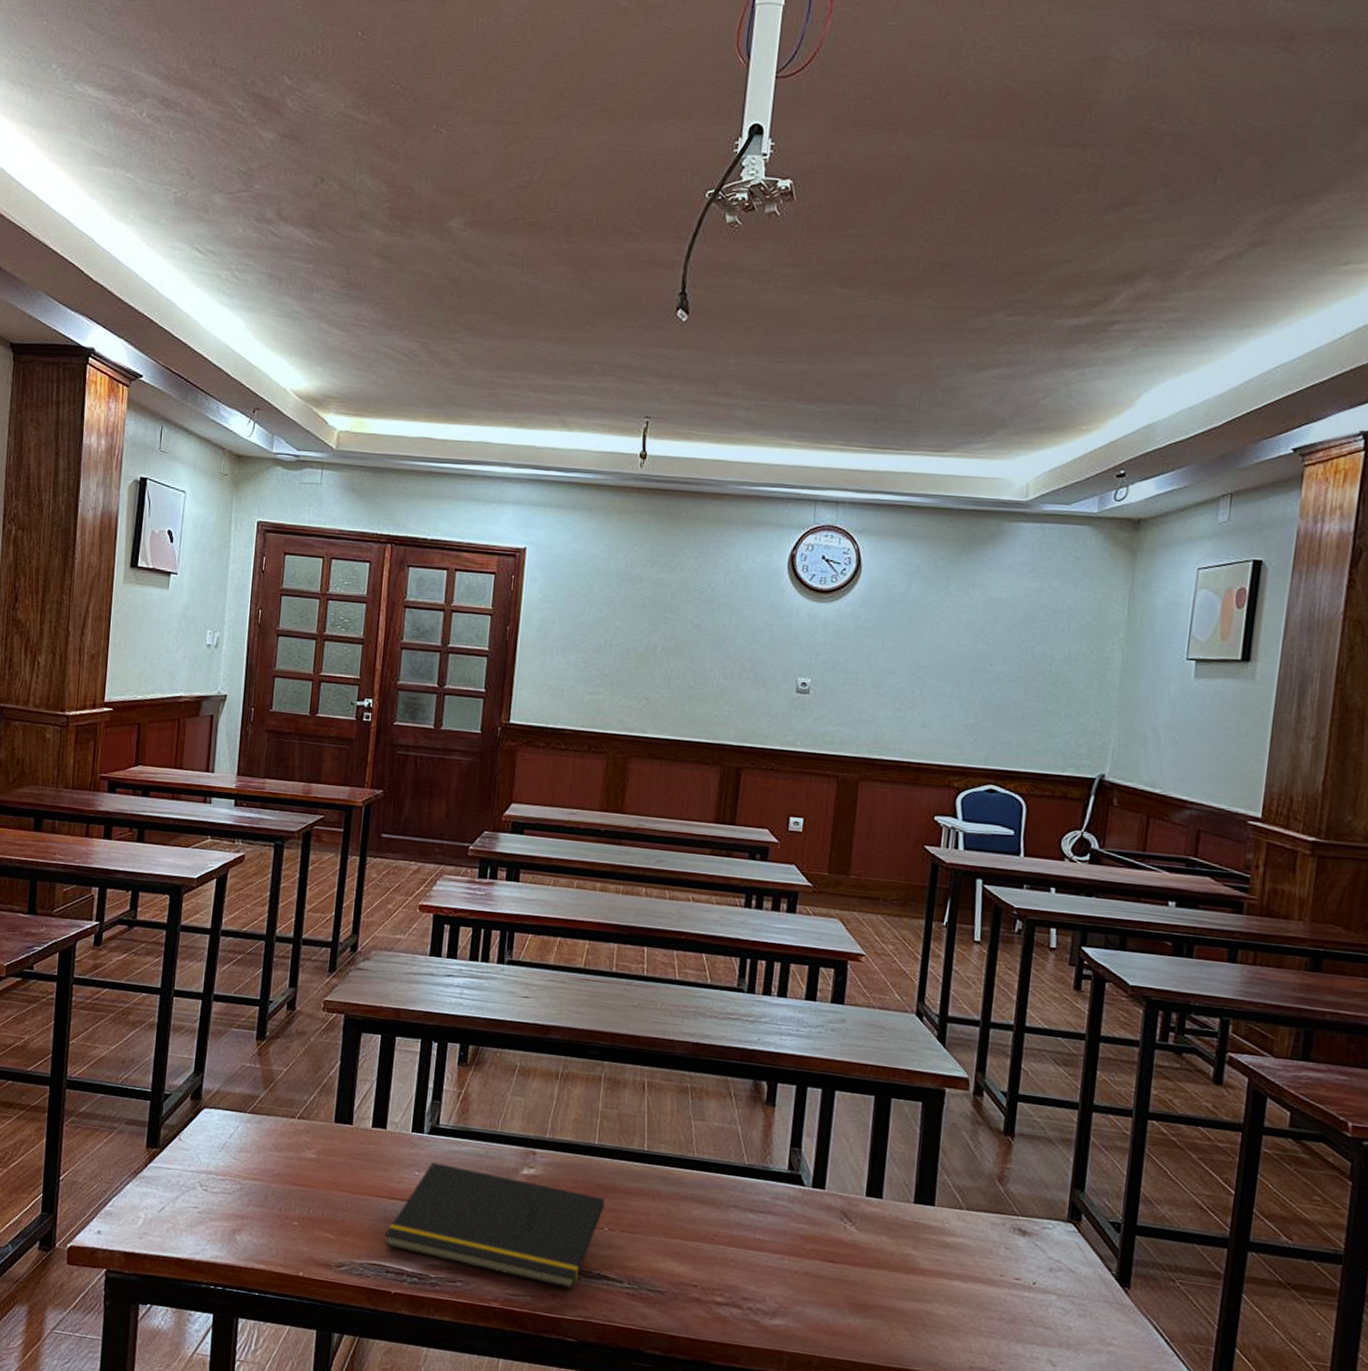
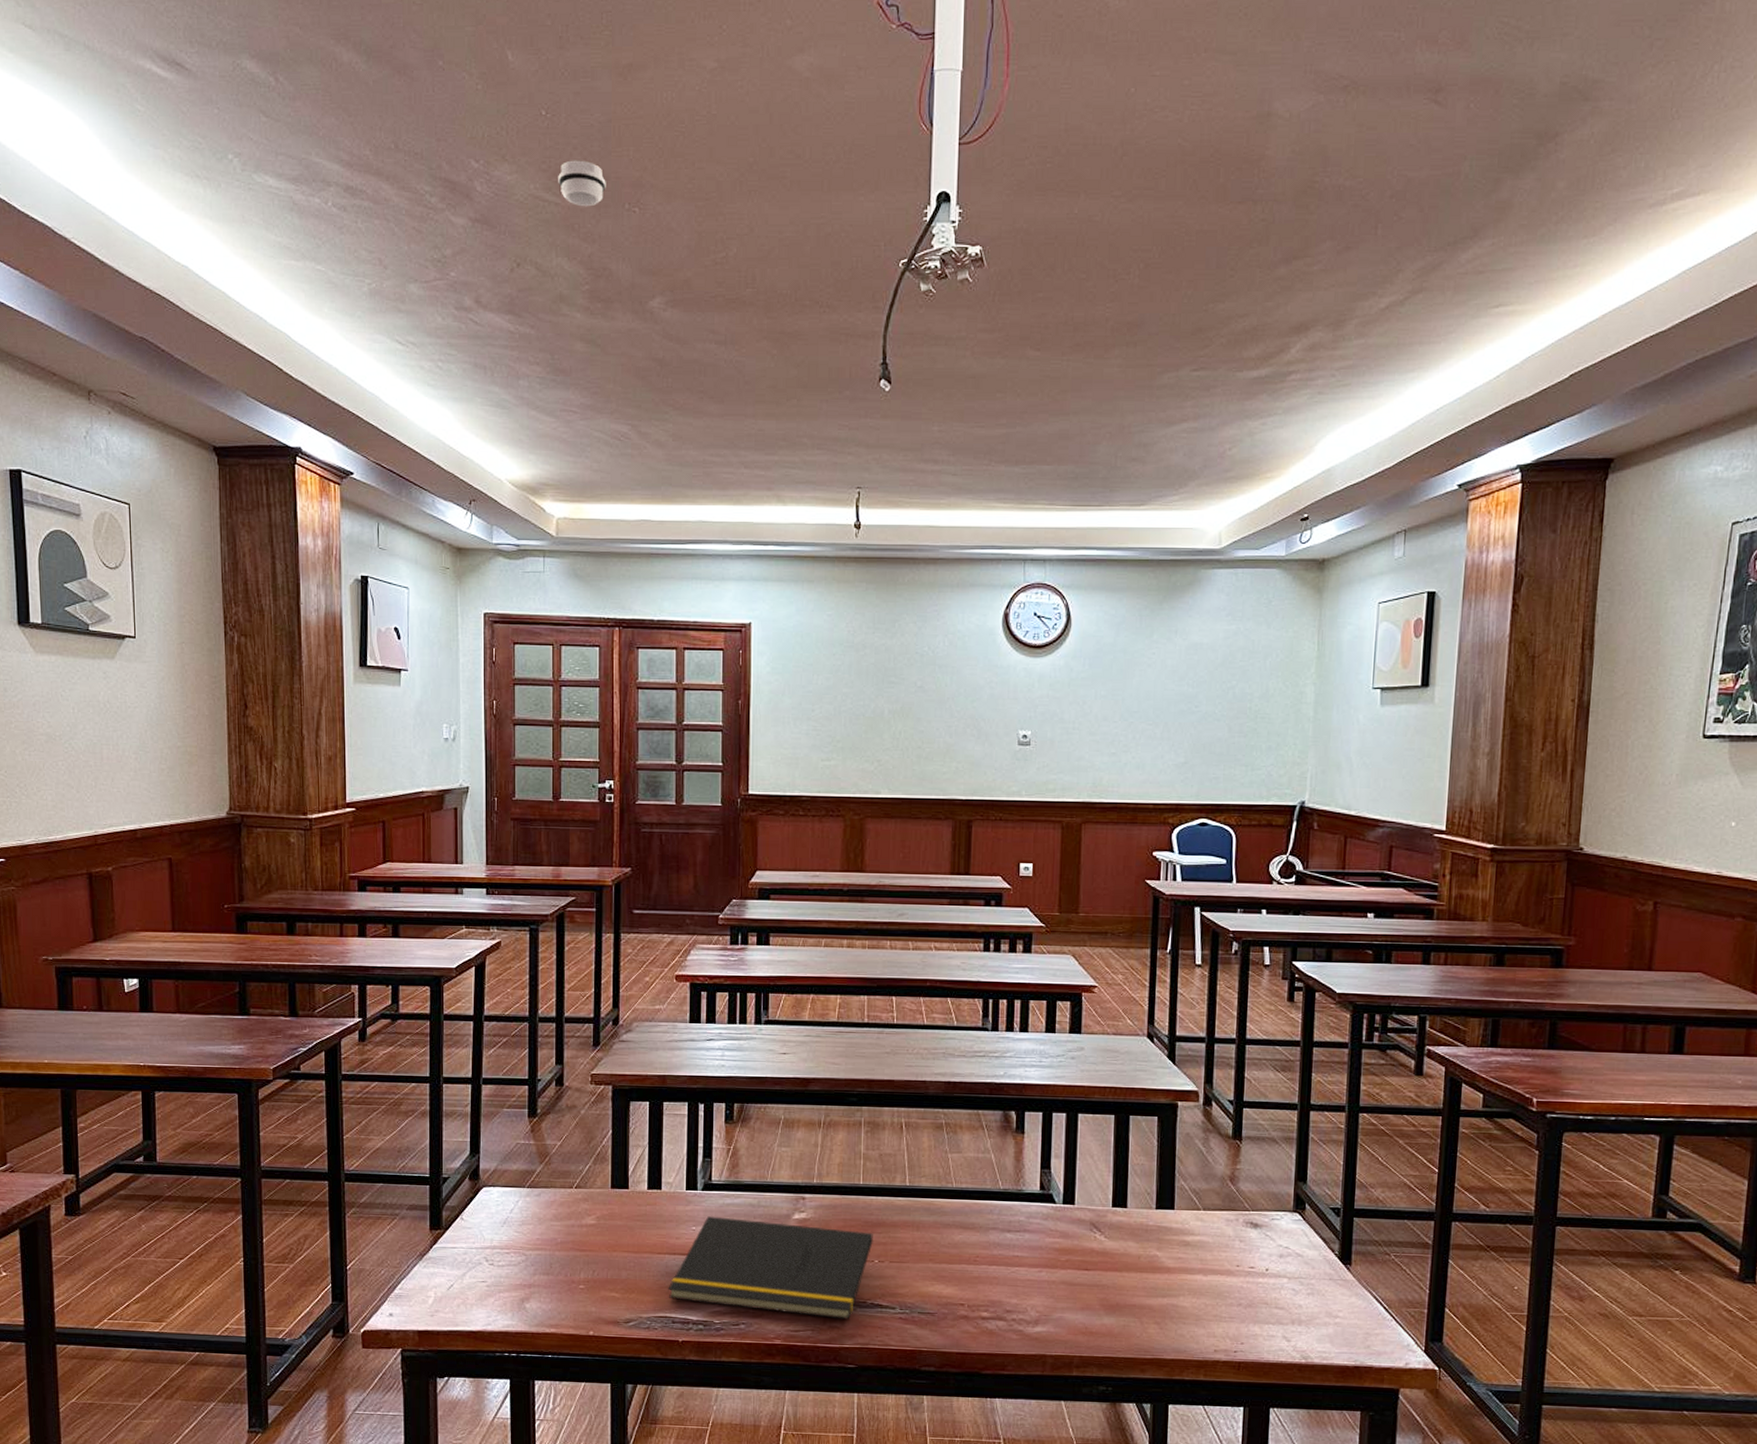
smoke detector: none [368,80,416,127] -> present [558,160,606,207]

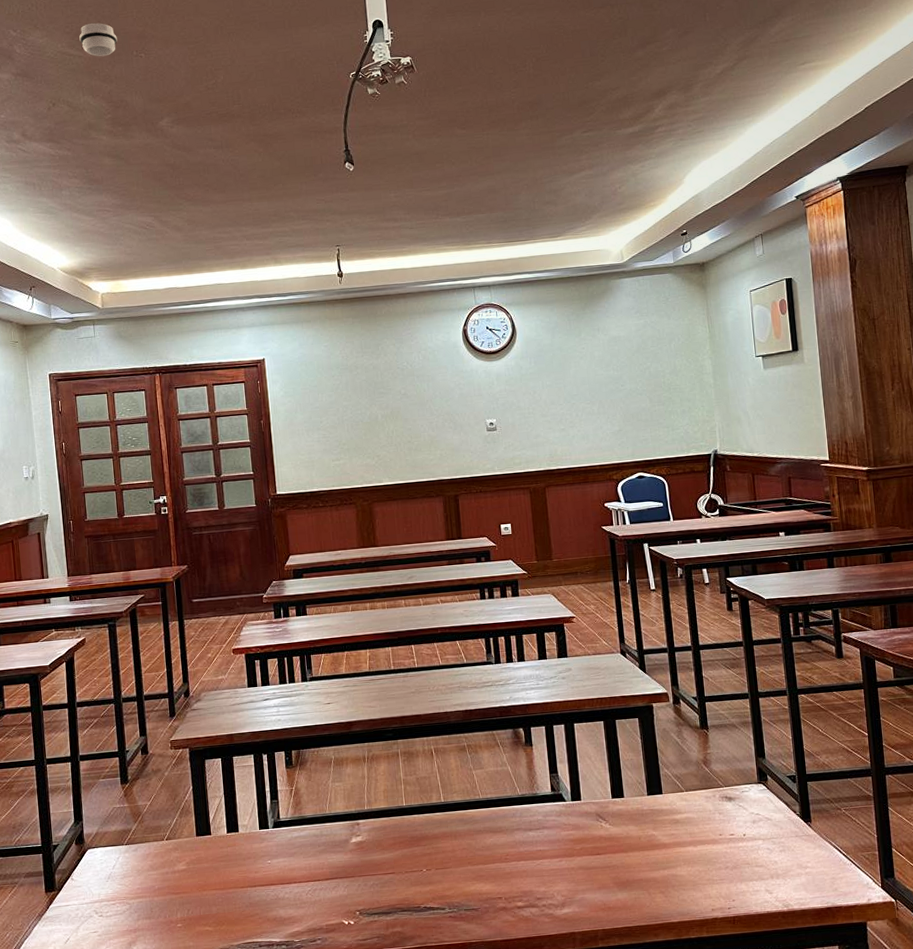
notepad: present [668,1216,874,1320] -> none [253,846,421,926]

